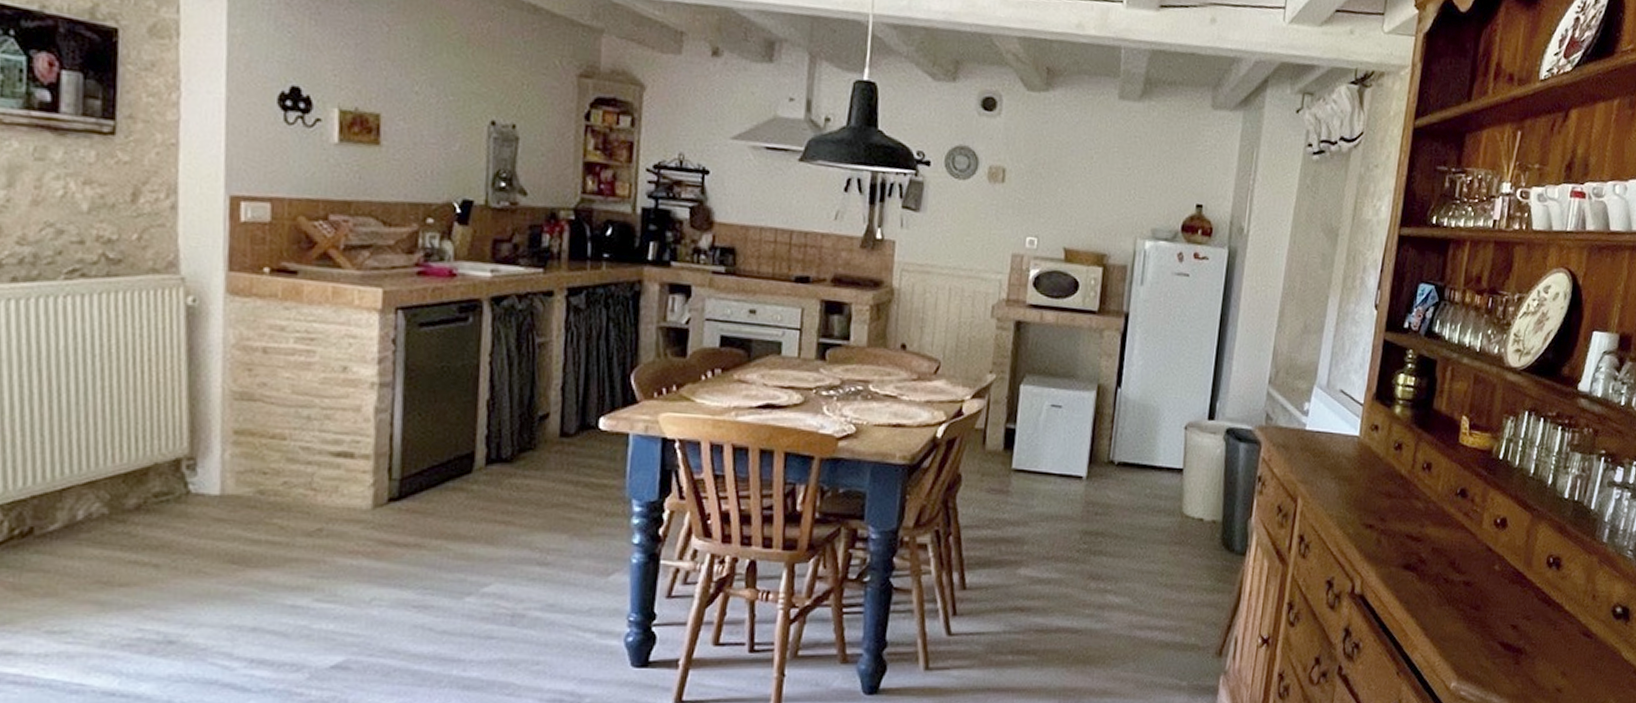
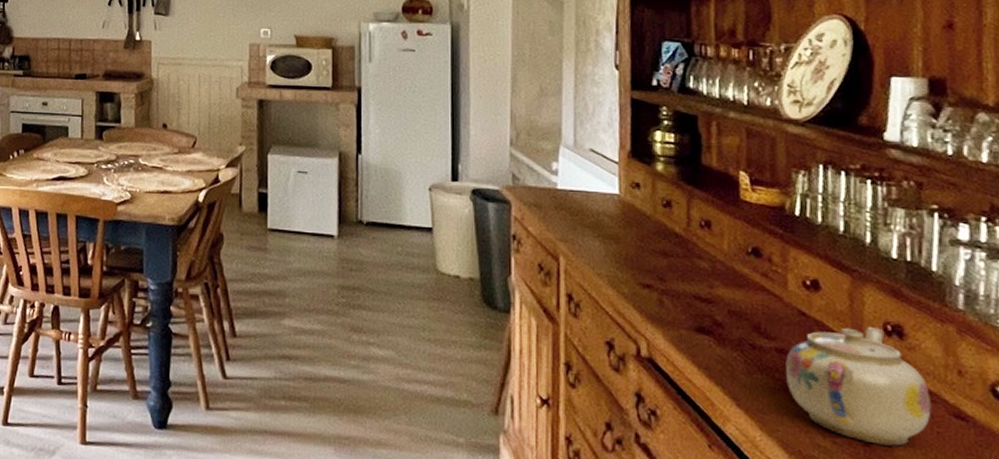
teapot: none [1467,559,1570,663] -> present [786,326,932,446]

